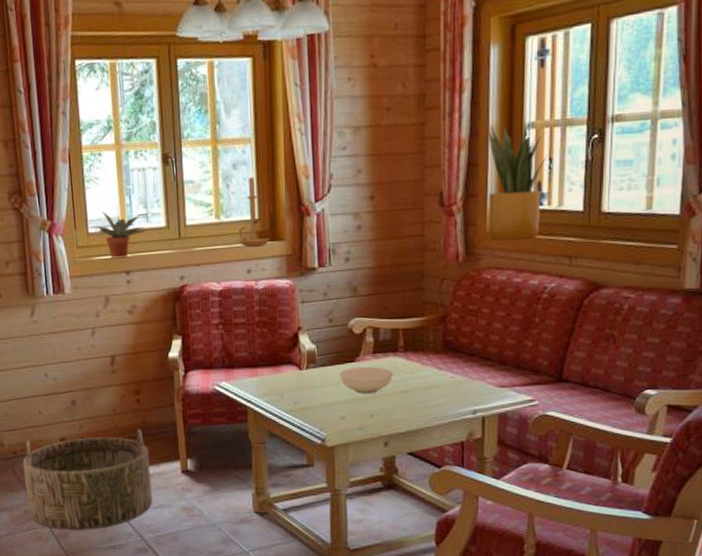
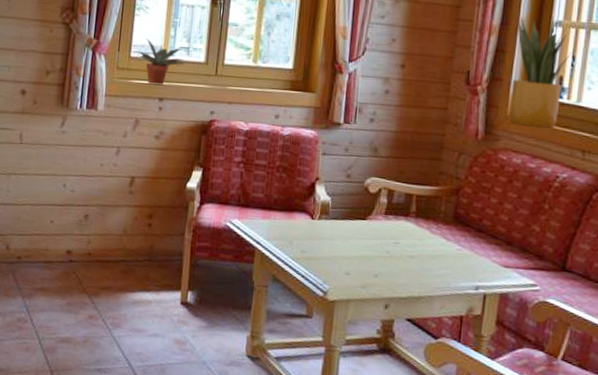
basket: present [22,428,153,530] -> none [21,247,152,348]
candle holder: present [238,170,270,248] -> none [271,23,302,96]
bowl: present [340,367,393,394] -> none [350,225,402,254]

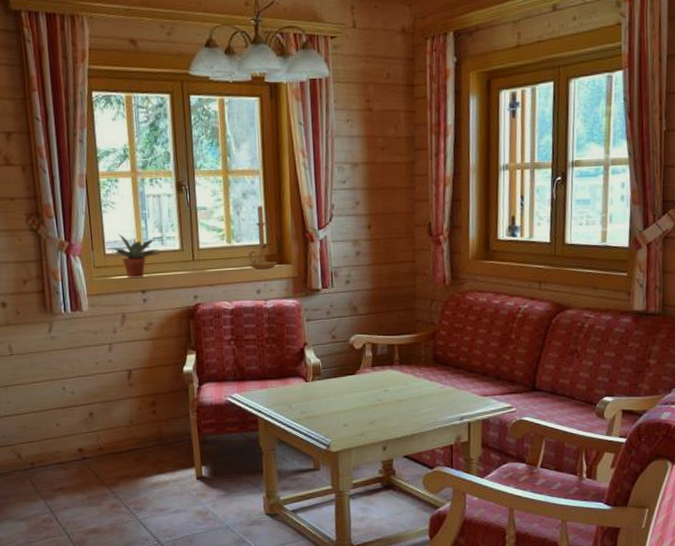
candle holder: none [271,23,302,96] -> present [248,200,278,270]
planter: present [509,16,574,129] -> none [468,160,522,268]

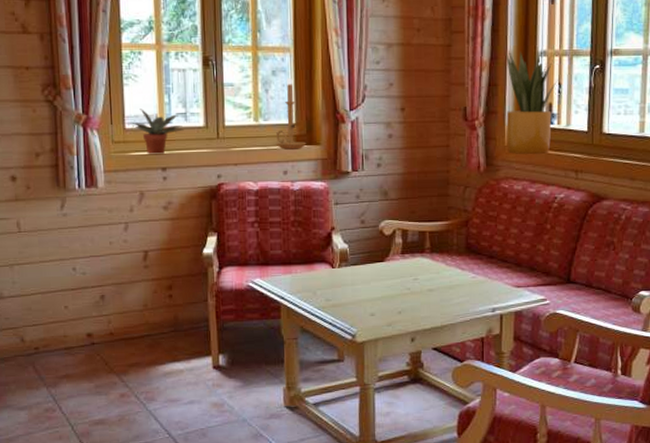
planter: none [468,160,522,268] -> present [505,46,560,155]

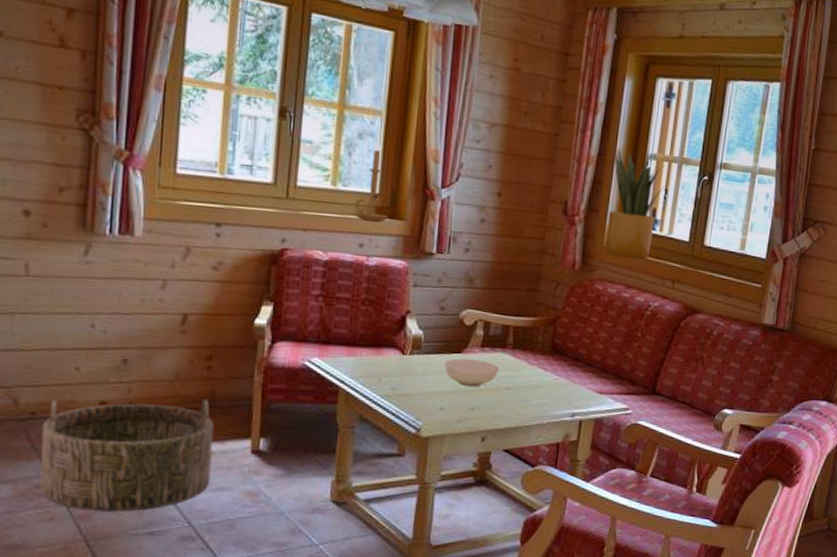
basket: none [45,324,182,428] -> present [40,398,214,511]
potted plant: present [133,109,184,155] -> none [186,153,247,209]
bowl: none [370,266,420,292] -> present [444,359,499,387]

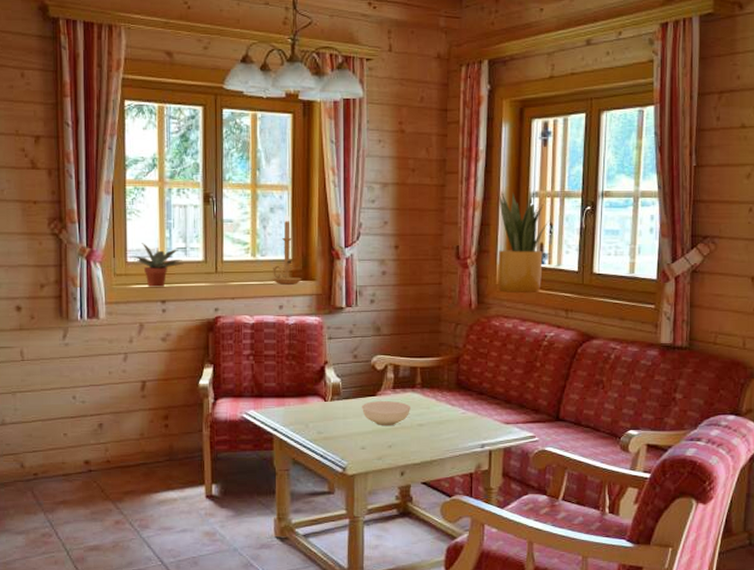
basket: present [40,398,214,511] -> none [43,453,175,554]
potted plant: none [186,153,247,209] -> present [134,243,184,288]

